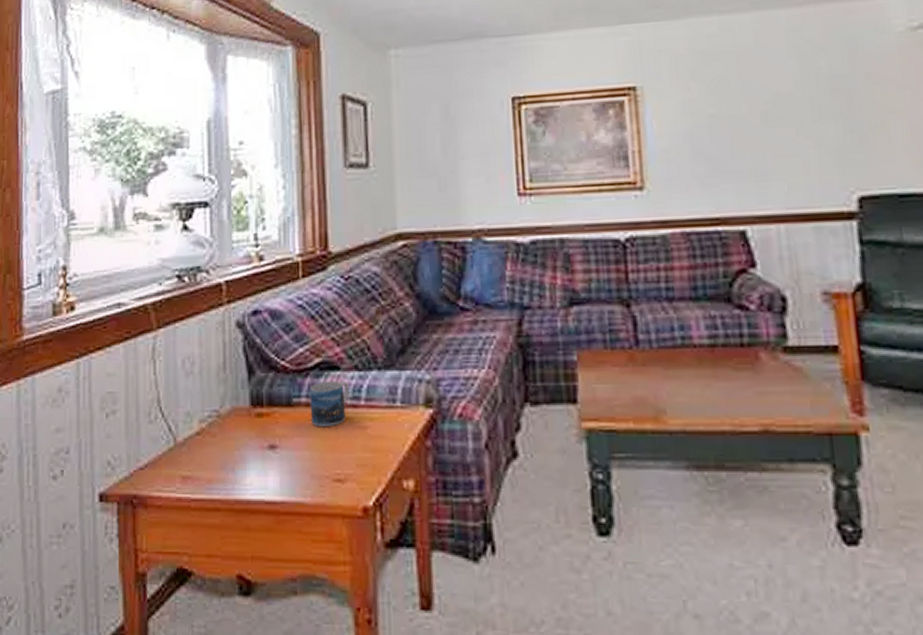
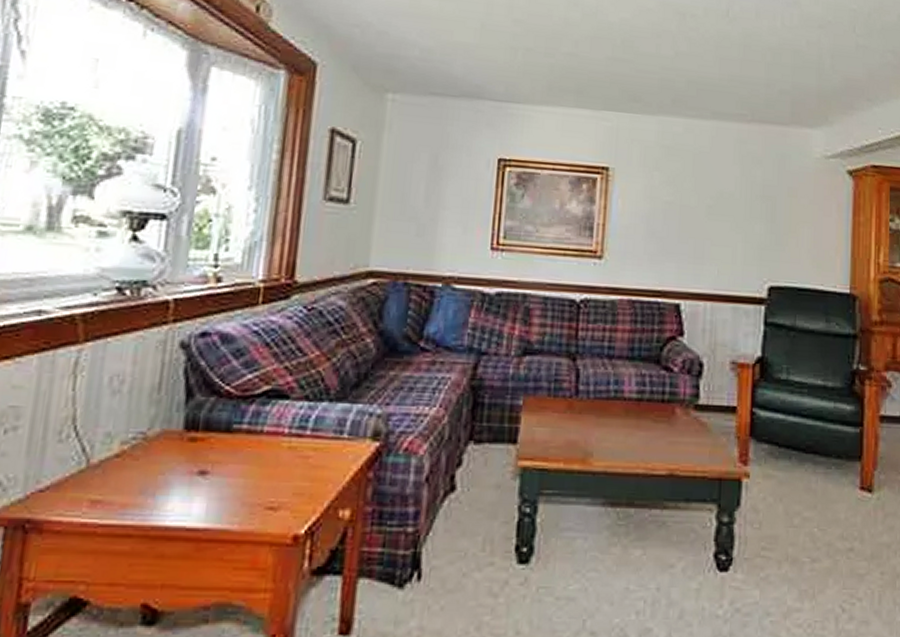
mug: present [309,380,349,428] -> none [250,408,297,456]

